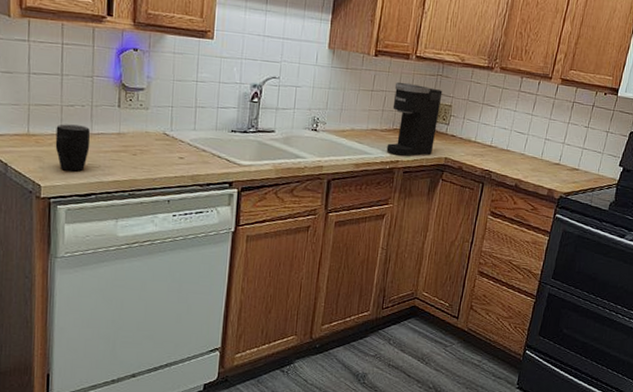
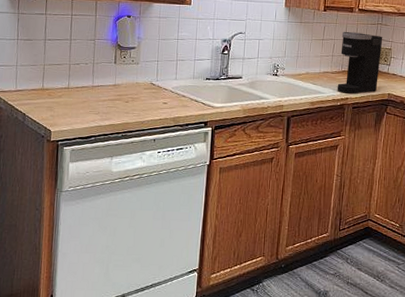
mug: present [55,124,91,172] -> none [63,79,92,118]

